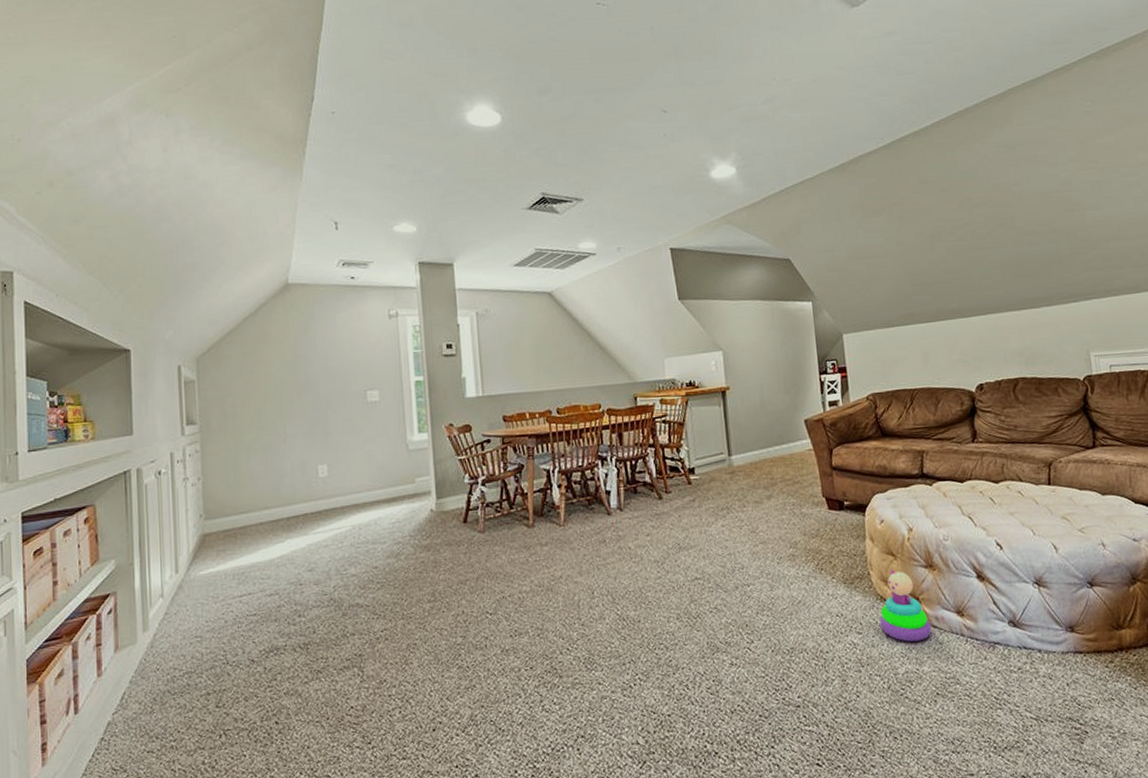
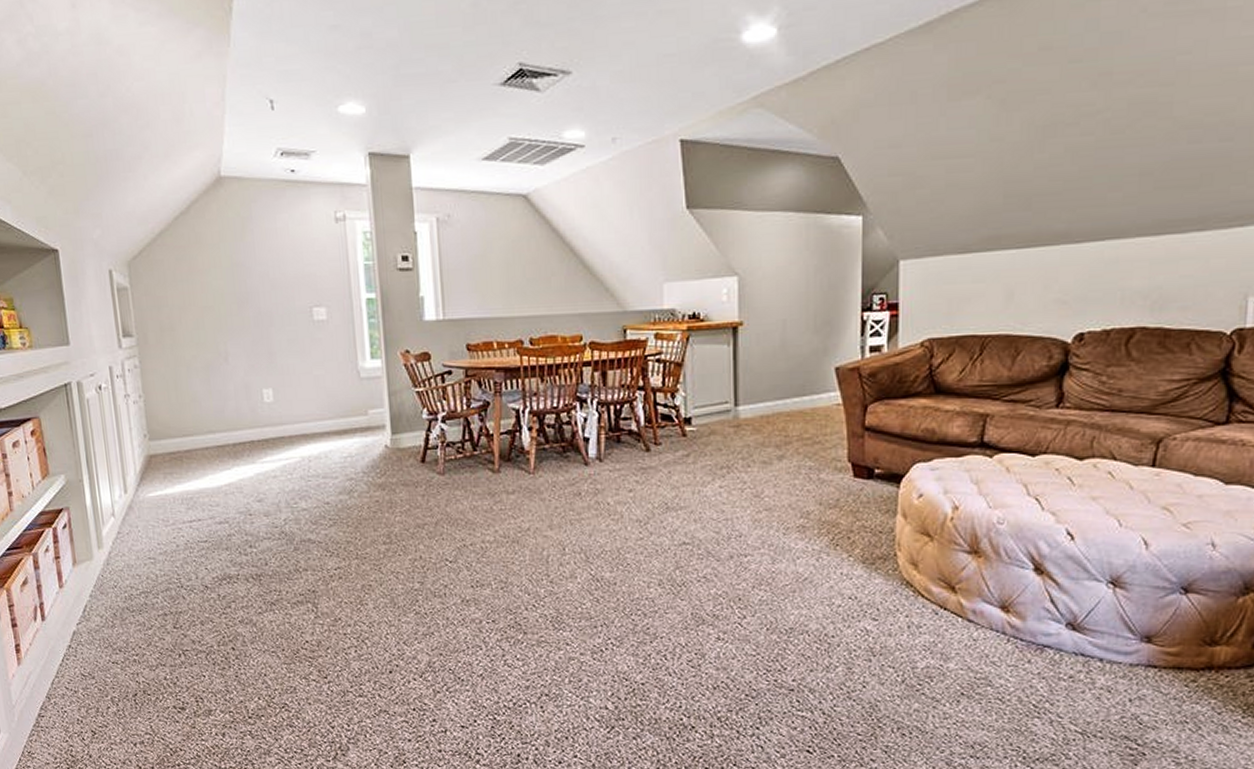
stacking toy: present [880,570,932,642] -> none [902,553,966,635]

